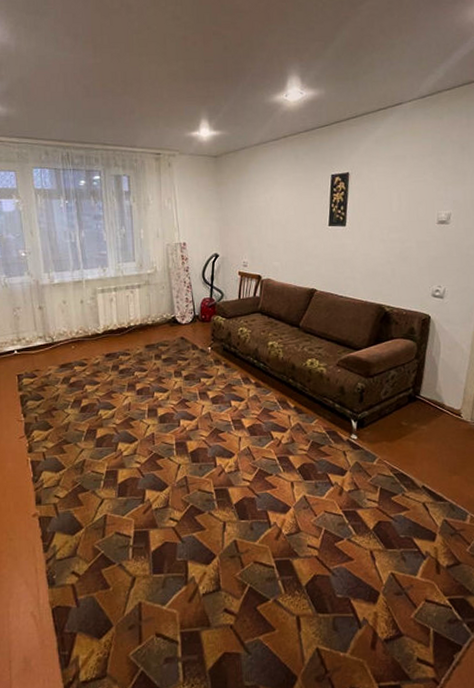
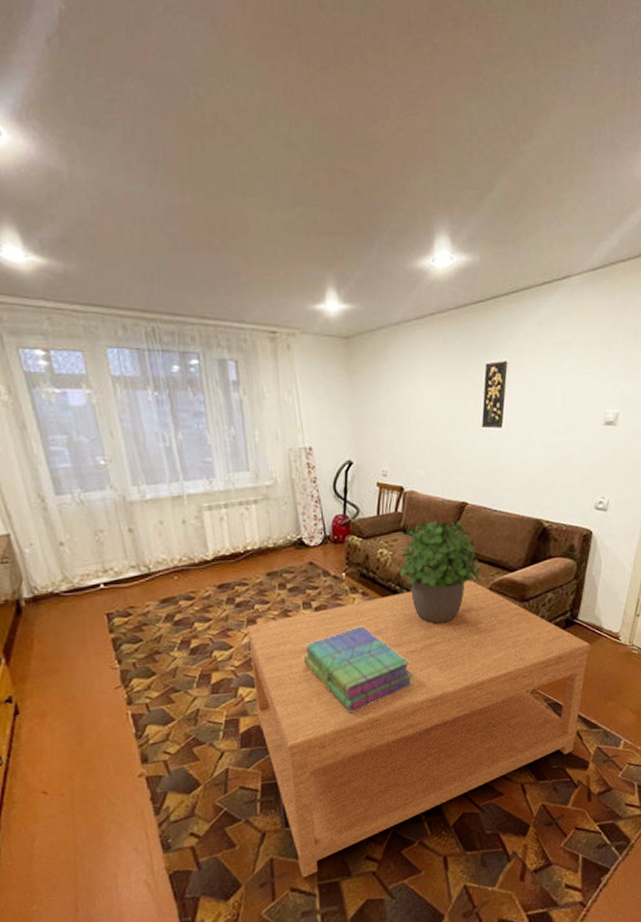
coffee table: none [127,357,433,625] -> present [246,580,591,878]
stack of books: none [173,394,269,472] -> present [303,626,413,713]
potted plant: none [257,304,330,395] -> present [399,521,482,624]

